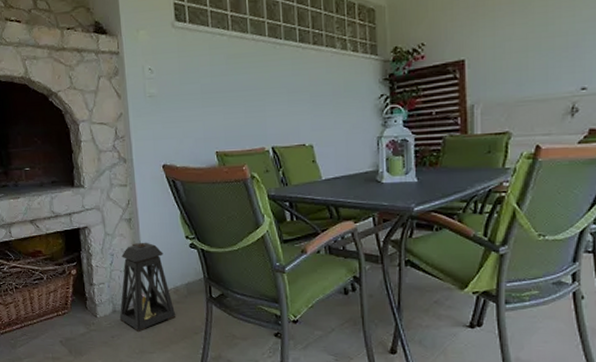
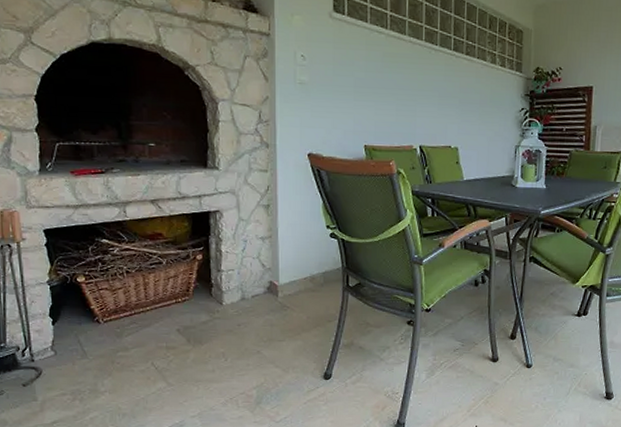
lantern: present [119,242,176,333] -> none [248,229,310,321]

